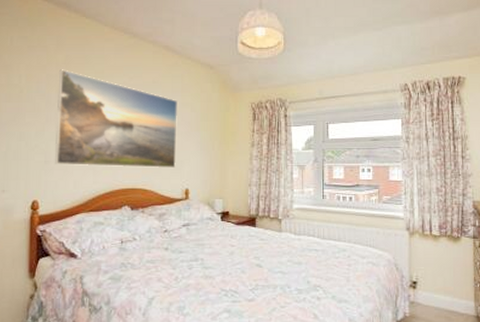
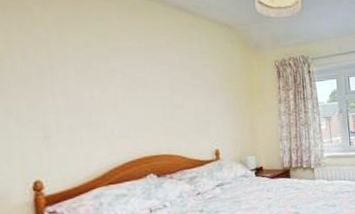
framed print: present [55,69,179,169] -> none [48,33,202,139]

